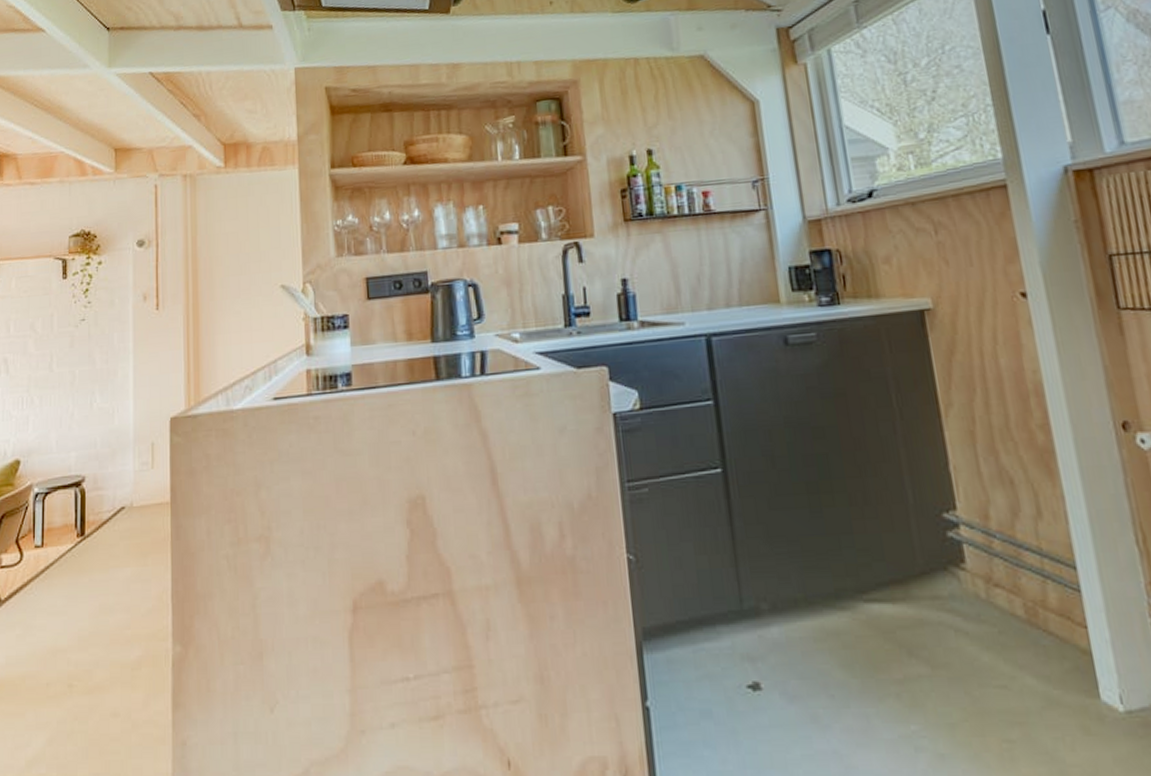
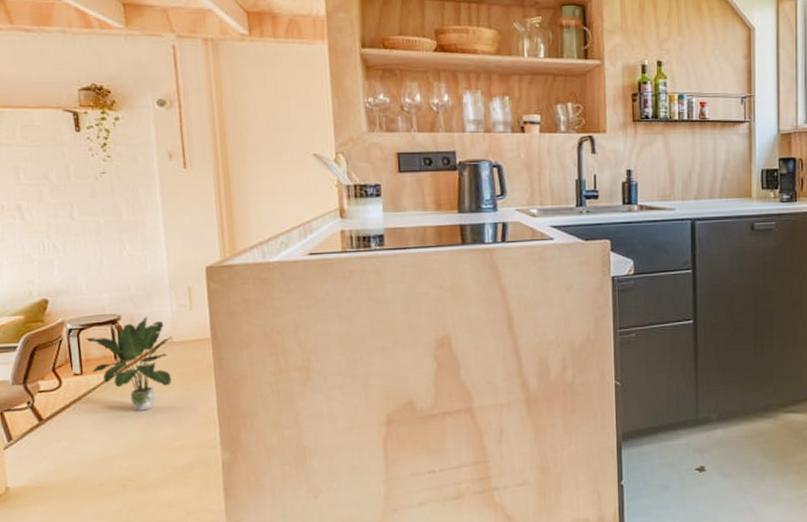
potted plant: none [50,476,132,591] -> present [86,316,172,411]

